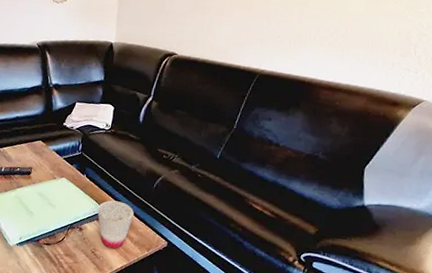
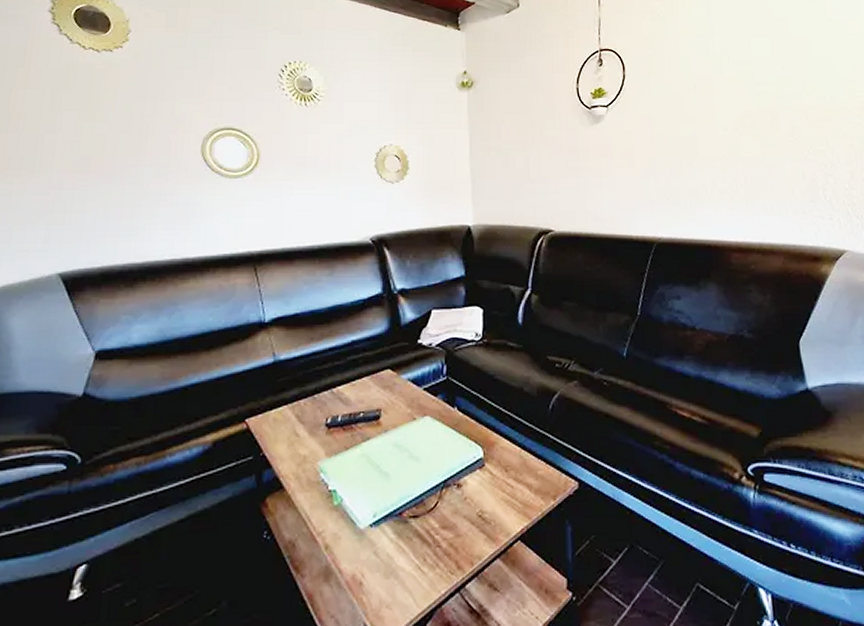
cup: present [97,200,134,249] -> none [479,436,528,506]

